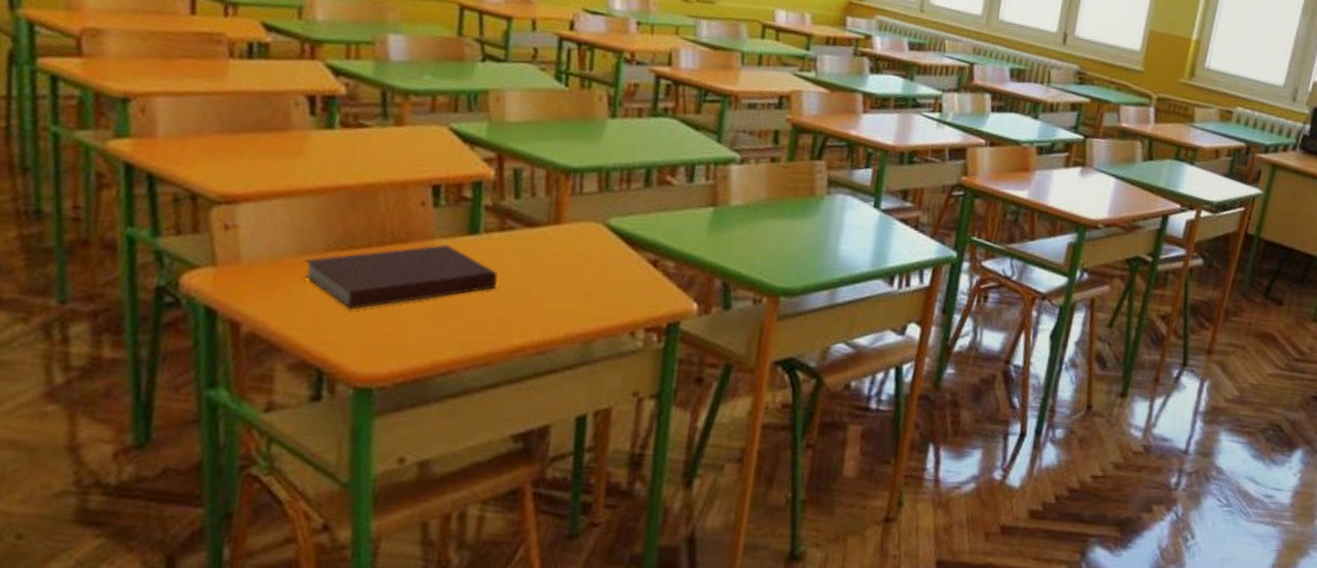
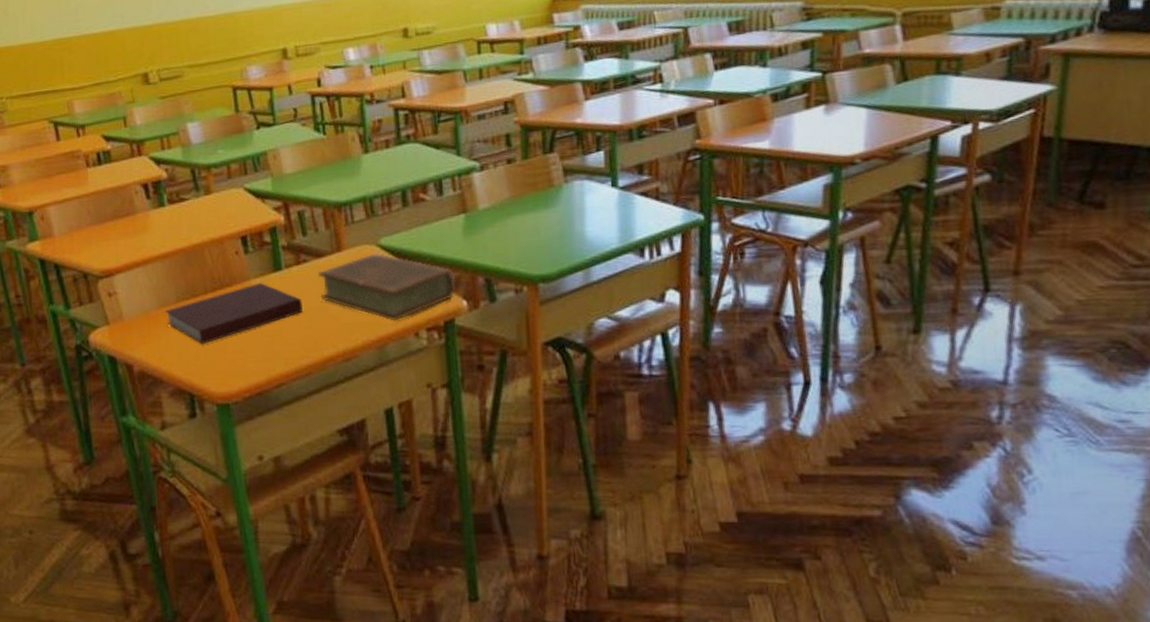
book: none [523,232,690,316] -> present [318,253,456,322]

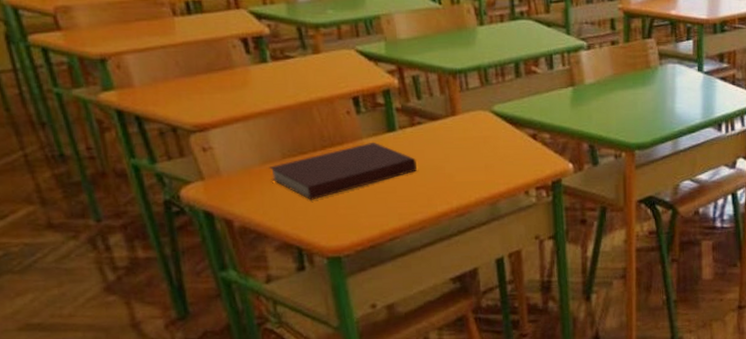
book: present [318,253,456,322] -> none [432,118,563,181]

